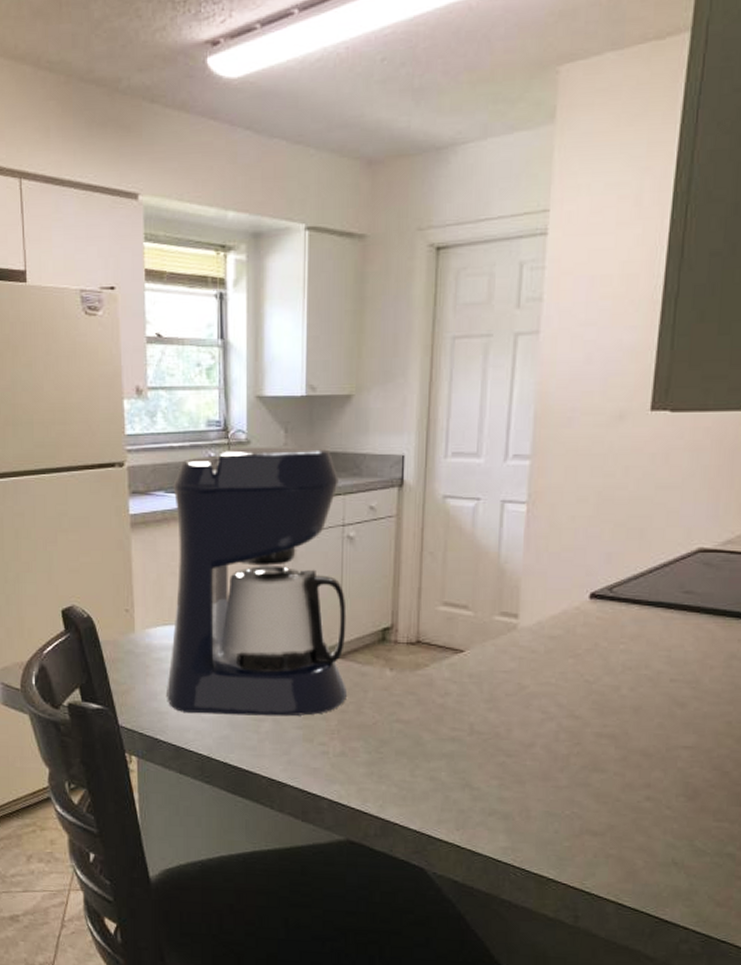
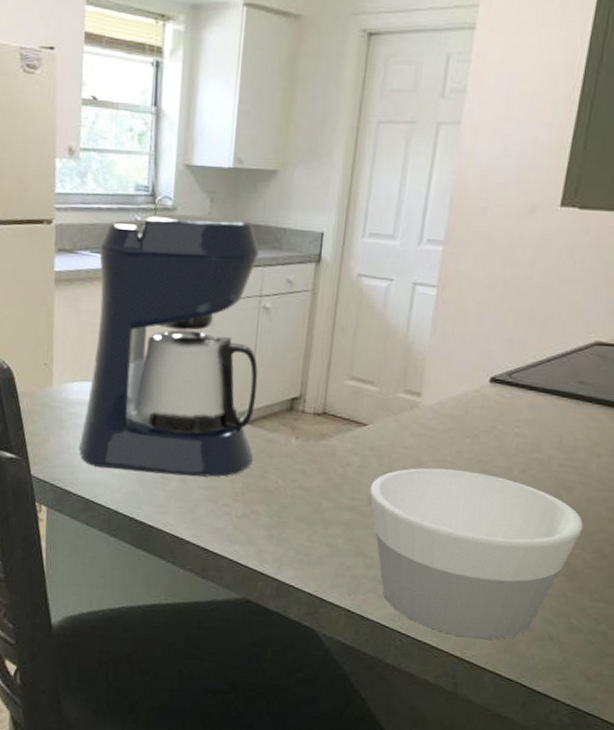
bowl: none [471,692,701,869] -> present [369,468,584,640]

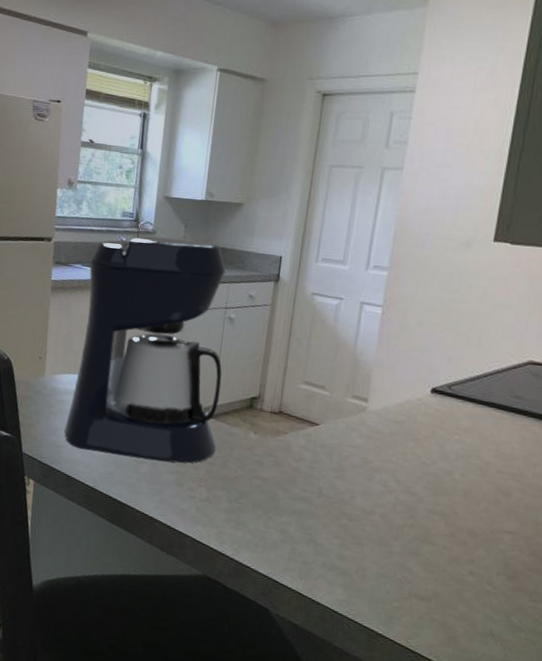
bowl: present [369,468,584,640] -> none [320,466,522,632]

